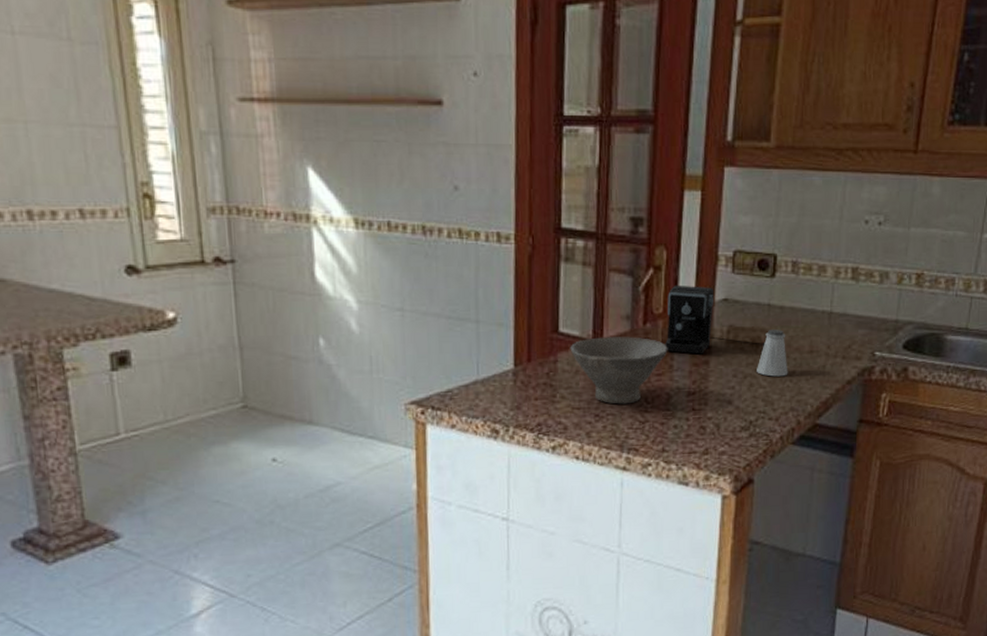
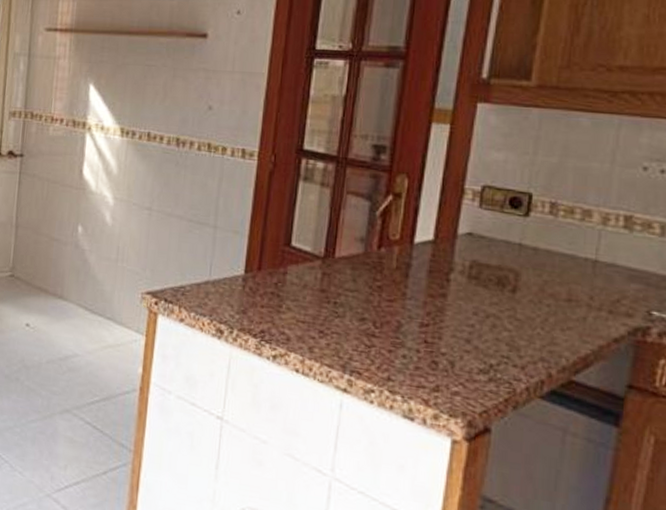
bowl: present [570,337,668,404] -> none [300,255,402,326]
coffee maker: present [665,285,765,354] -> none [400,213,514,287]
saltshaker: present [757,330,788,377] -> none [501,271,540,323]

